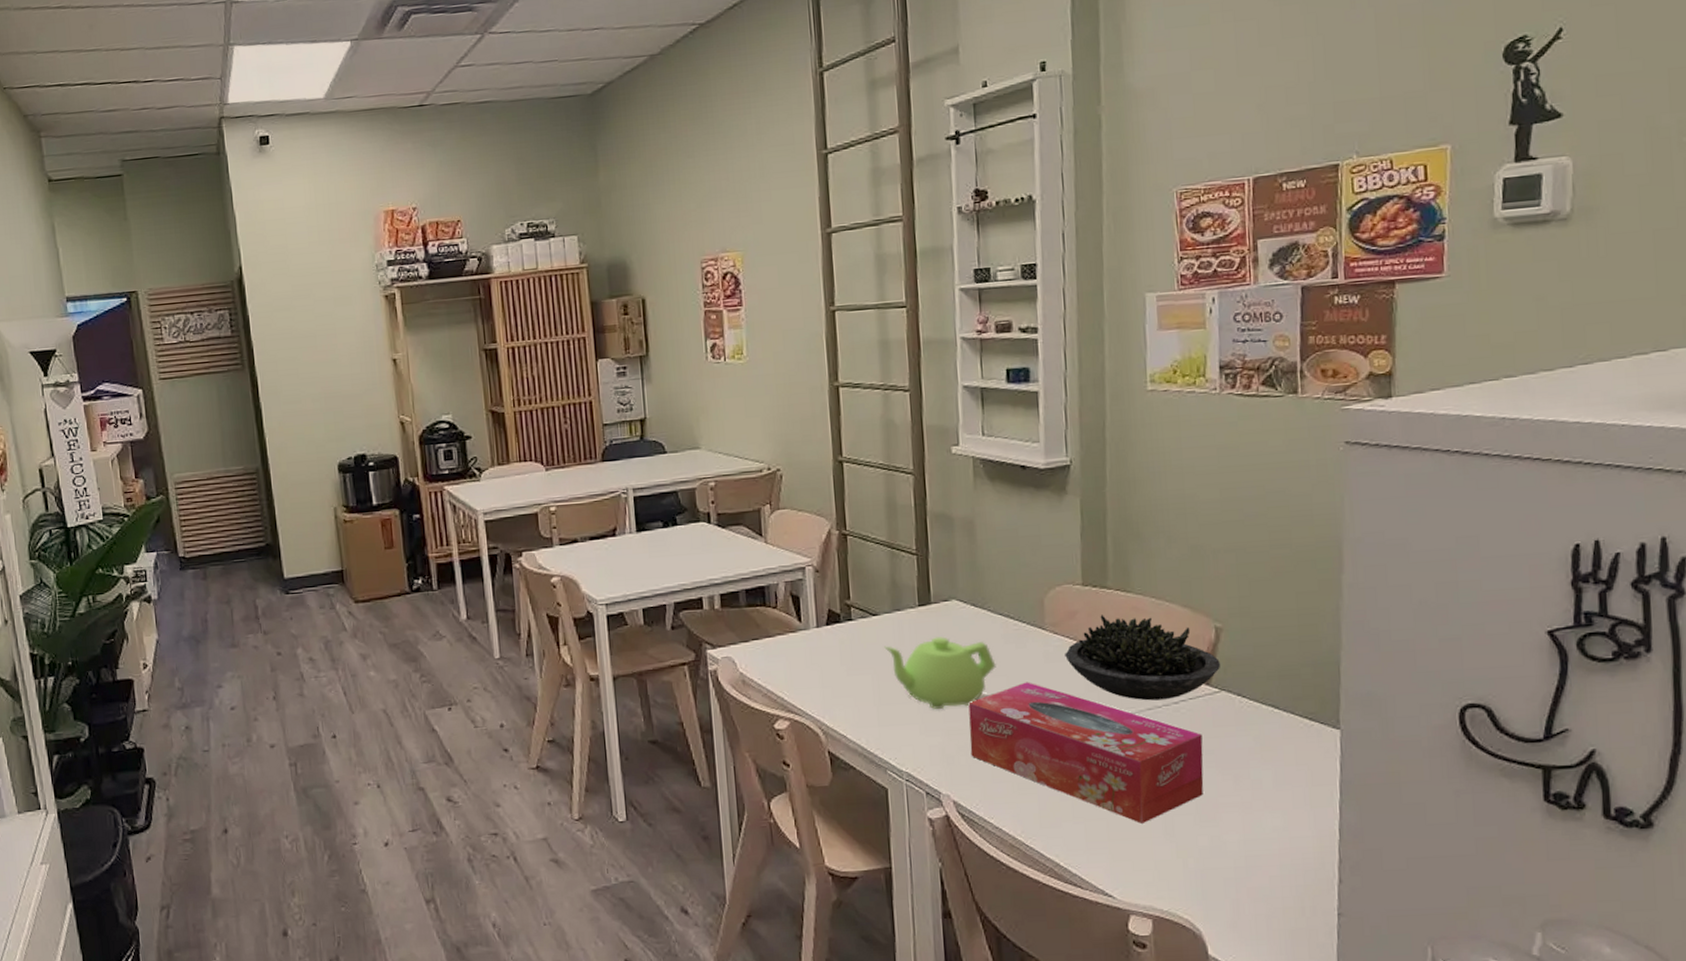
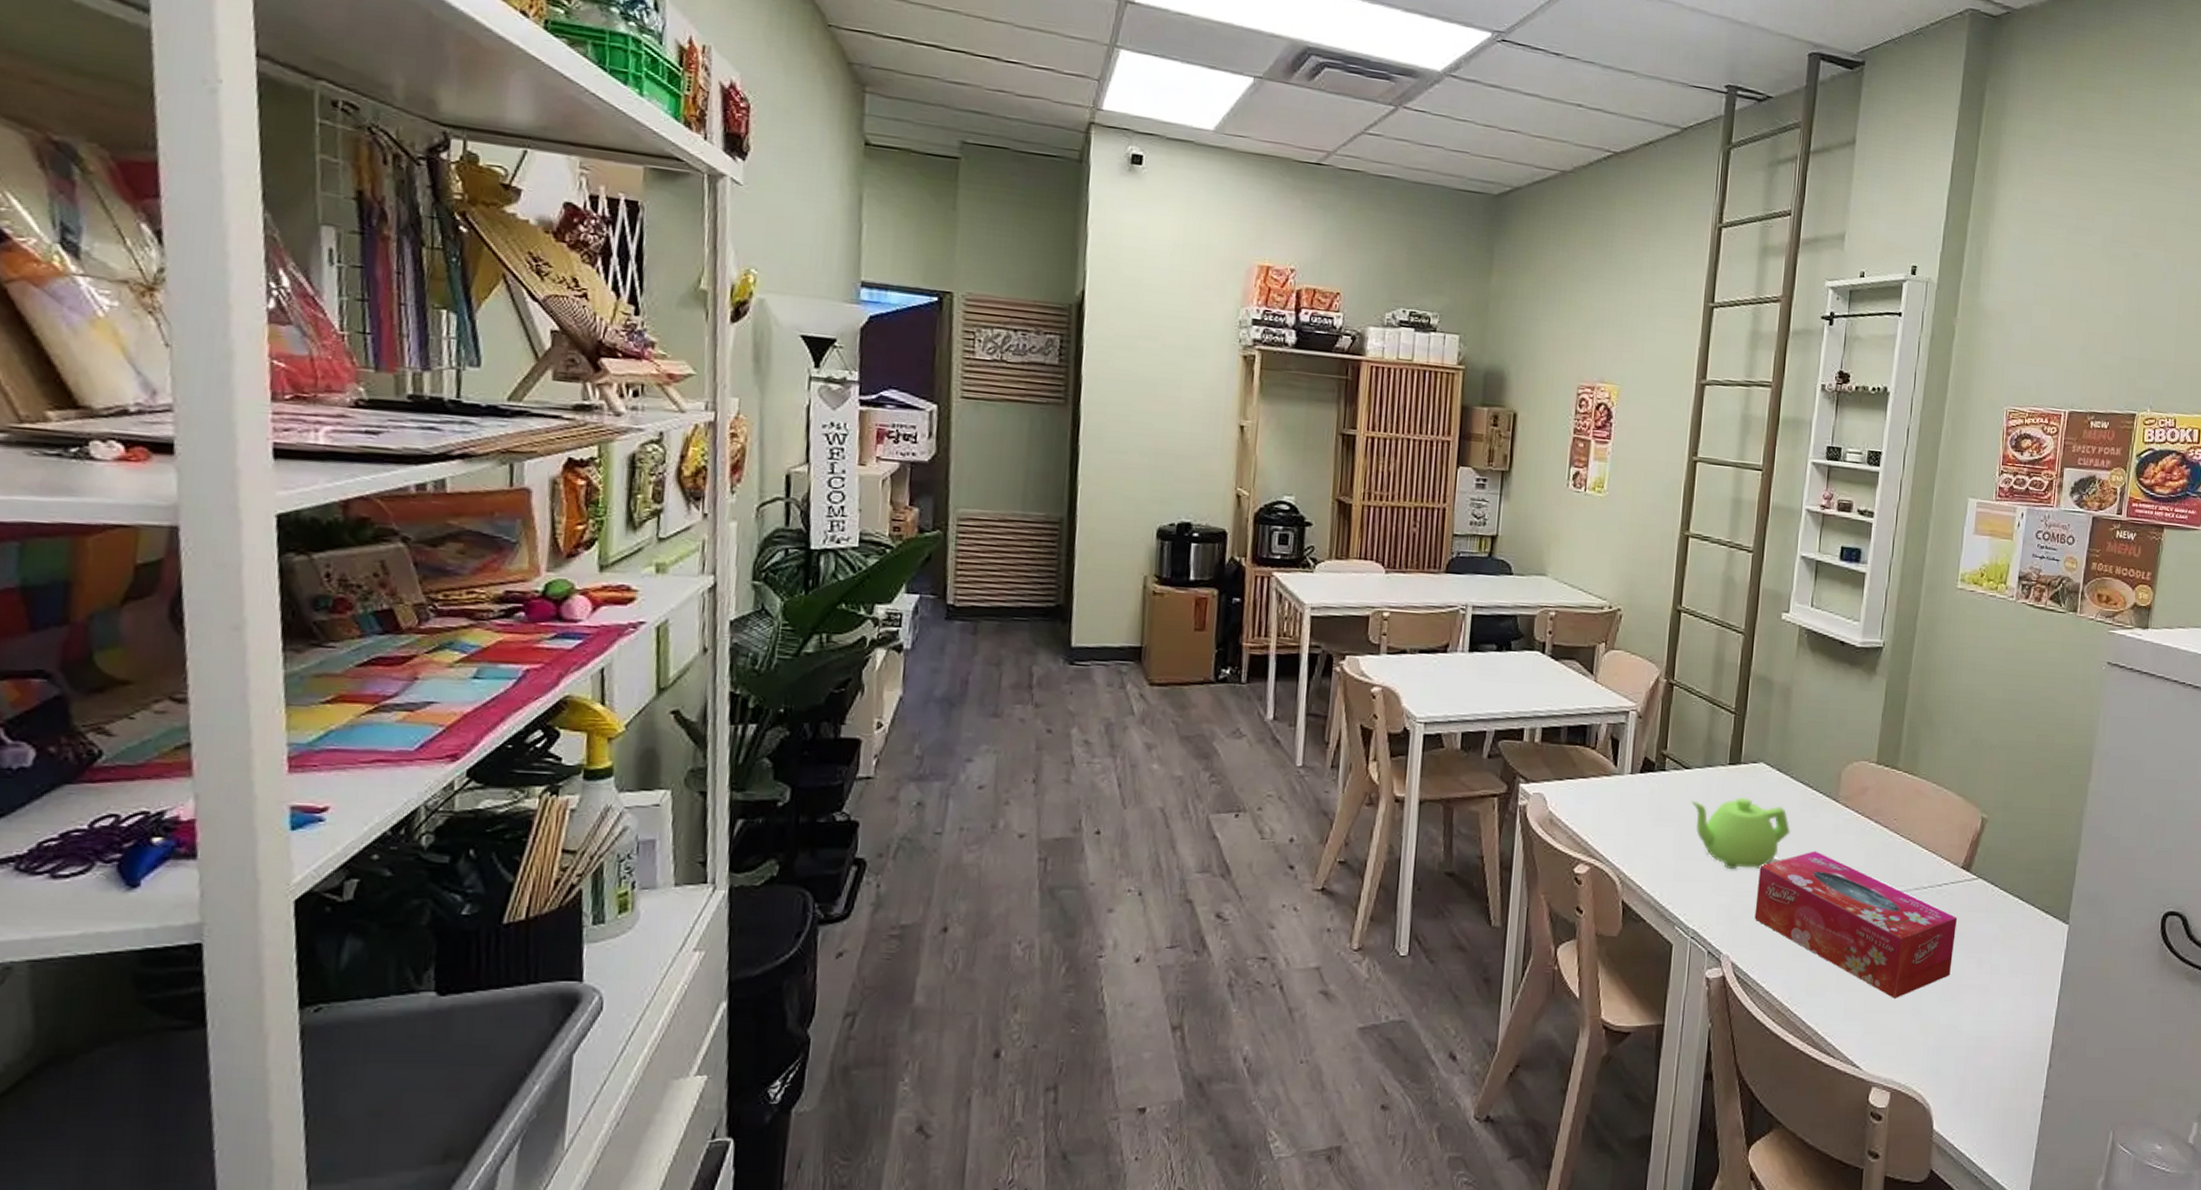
succulent plant: present [1065,615,1220,701] -> none [1852,794,1981,882]

